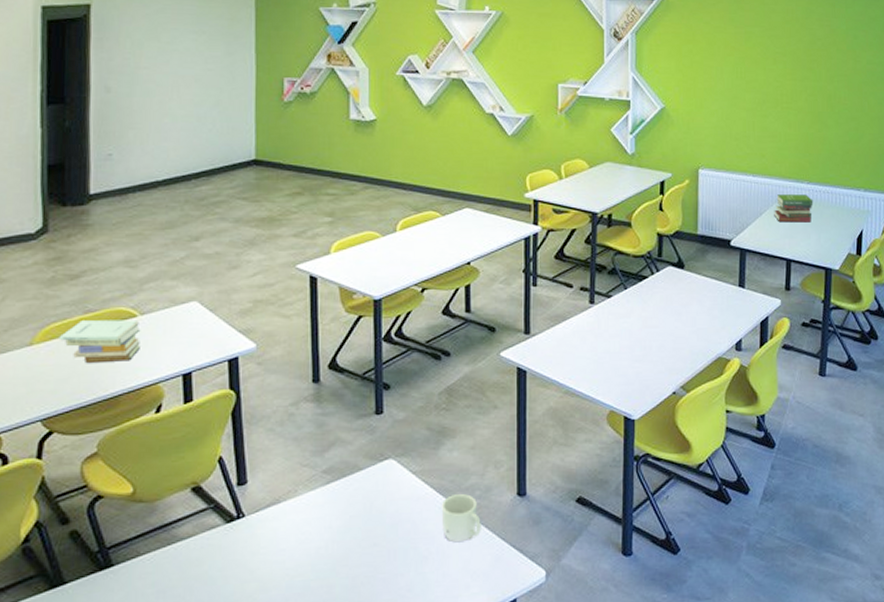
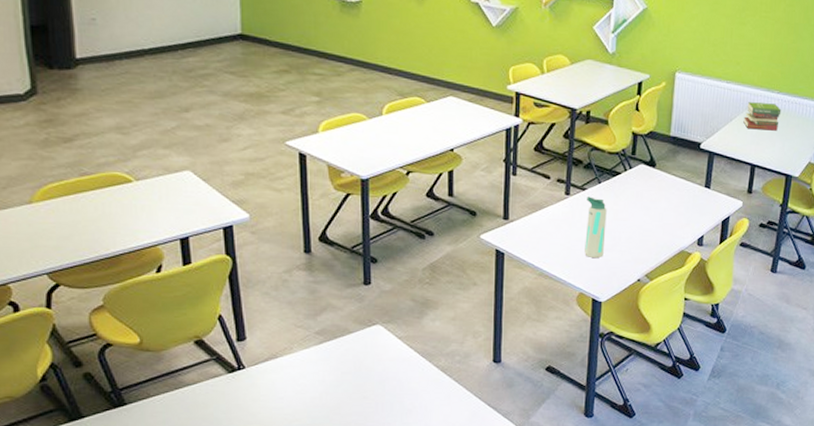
books: present [59,320,141,364] -> none [57,182,138,224]
mug: present [441,493,481,543] -> none [424,357,460,399]
water bottle: none [613,304,635,372] -> present [584,196,607,259]

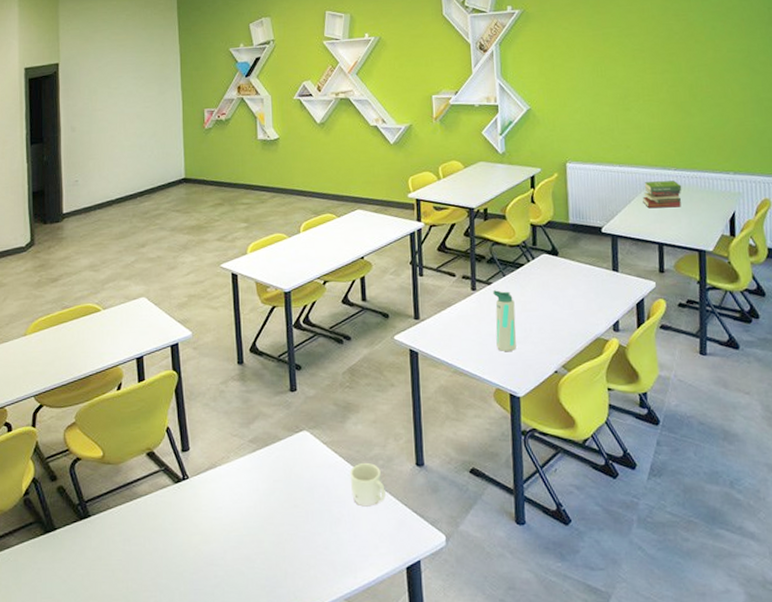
mug: none [424,357,460,399] -> present [349,462,386,507]

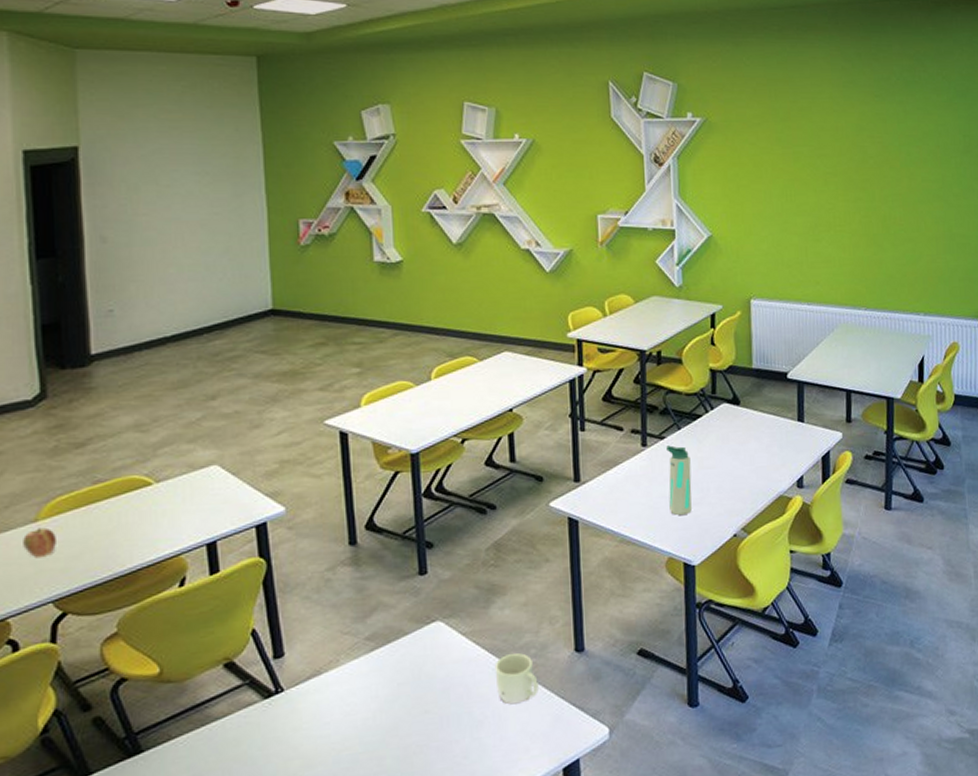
apple: none [17,340,38,362] -> present [23,527,58,557]
books: present [642,181,682,209] -> none [831,321,872,352]

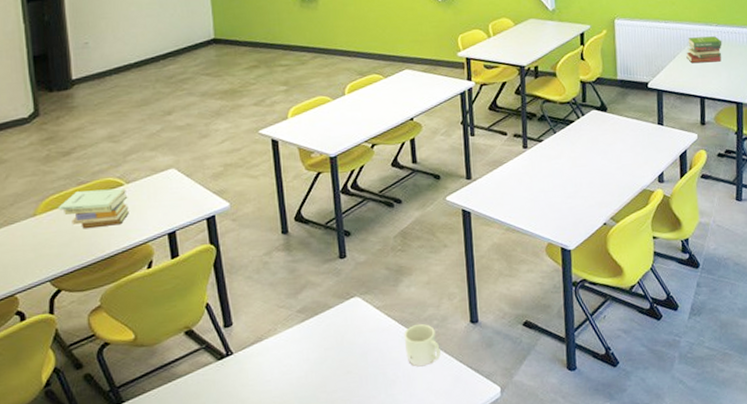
apple: present [23,527,58,557] -> none [25,221,52,245]
books: none [66,488,158,538] -> present [58,188,129,229]
water bottle: present [666,445,692,516] -> none [544,147,567,208]
books: none [831,321,872,352] -> present [686,36,723,64]

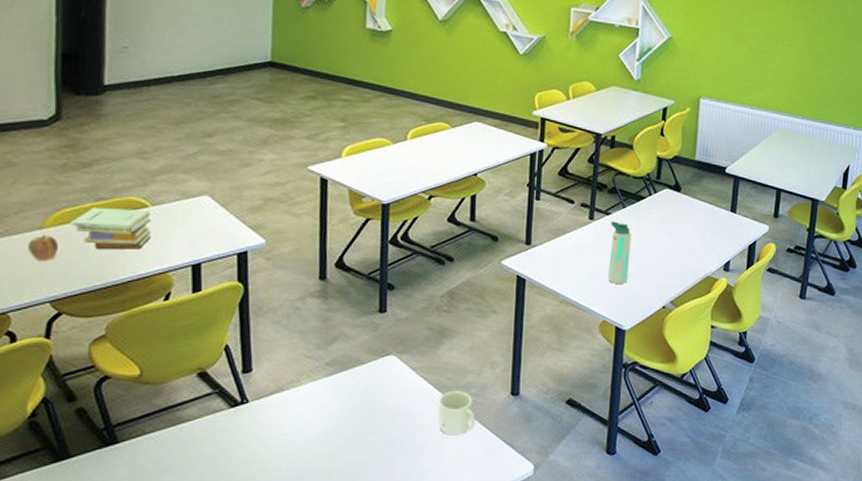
apple: none [25,221,52,245] -> present [28,235,59,261]
water bottle: none [544,147,567,208] -> present [608,221,631,285]
books: present [686,36,723,64] -> none [768,127,806,156]

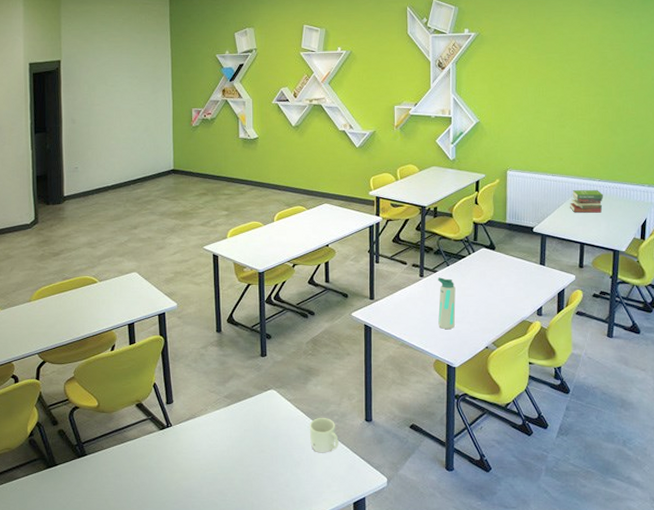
apple: present [28,235,59,261] -> none [22,306,42,324]
books: present [69,208,152,250] -> none [47,285,100,315]
books: none [768,127,806,156] -> present [570,190,604,213]

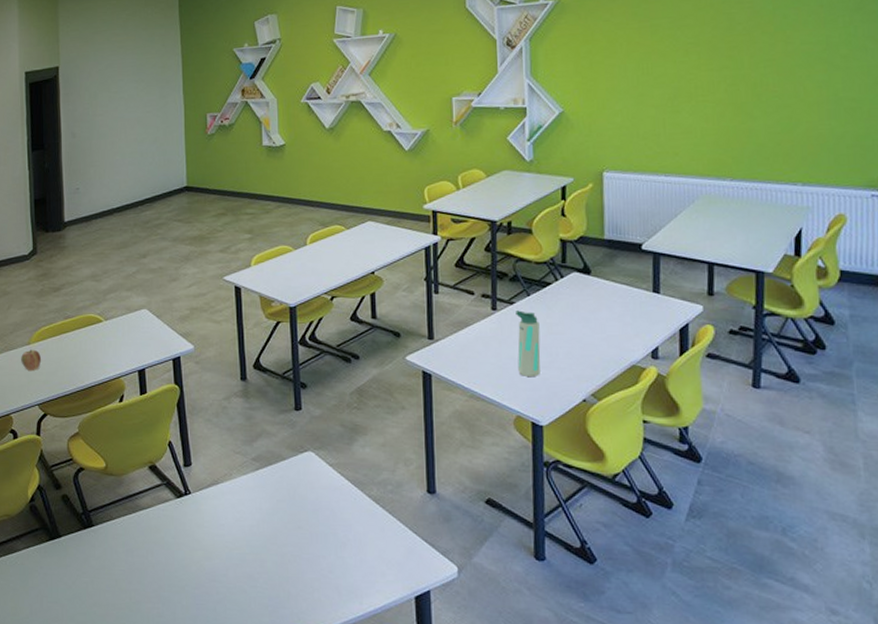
apple: none [22,306,42,324] -> present [21,349,42,370]
mug: present [309,417,339,453] -> none [356,486,394,532]
books: present [570,190,604,213] -> none [691,192,739,224]

